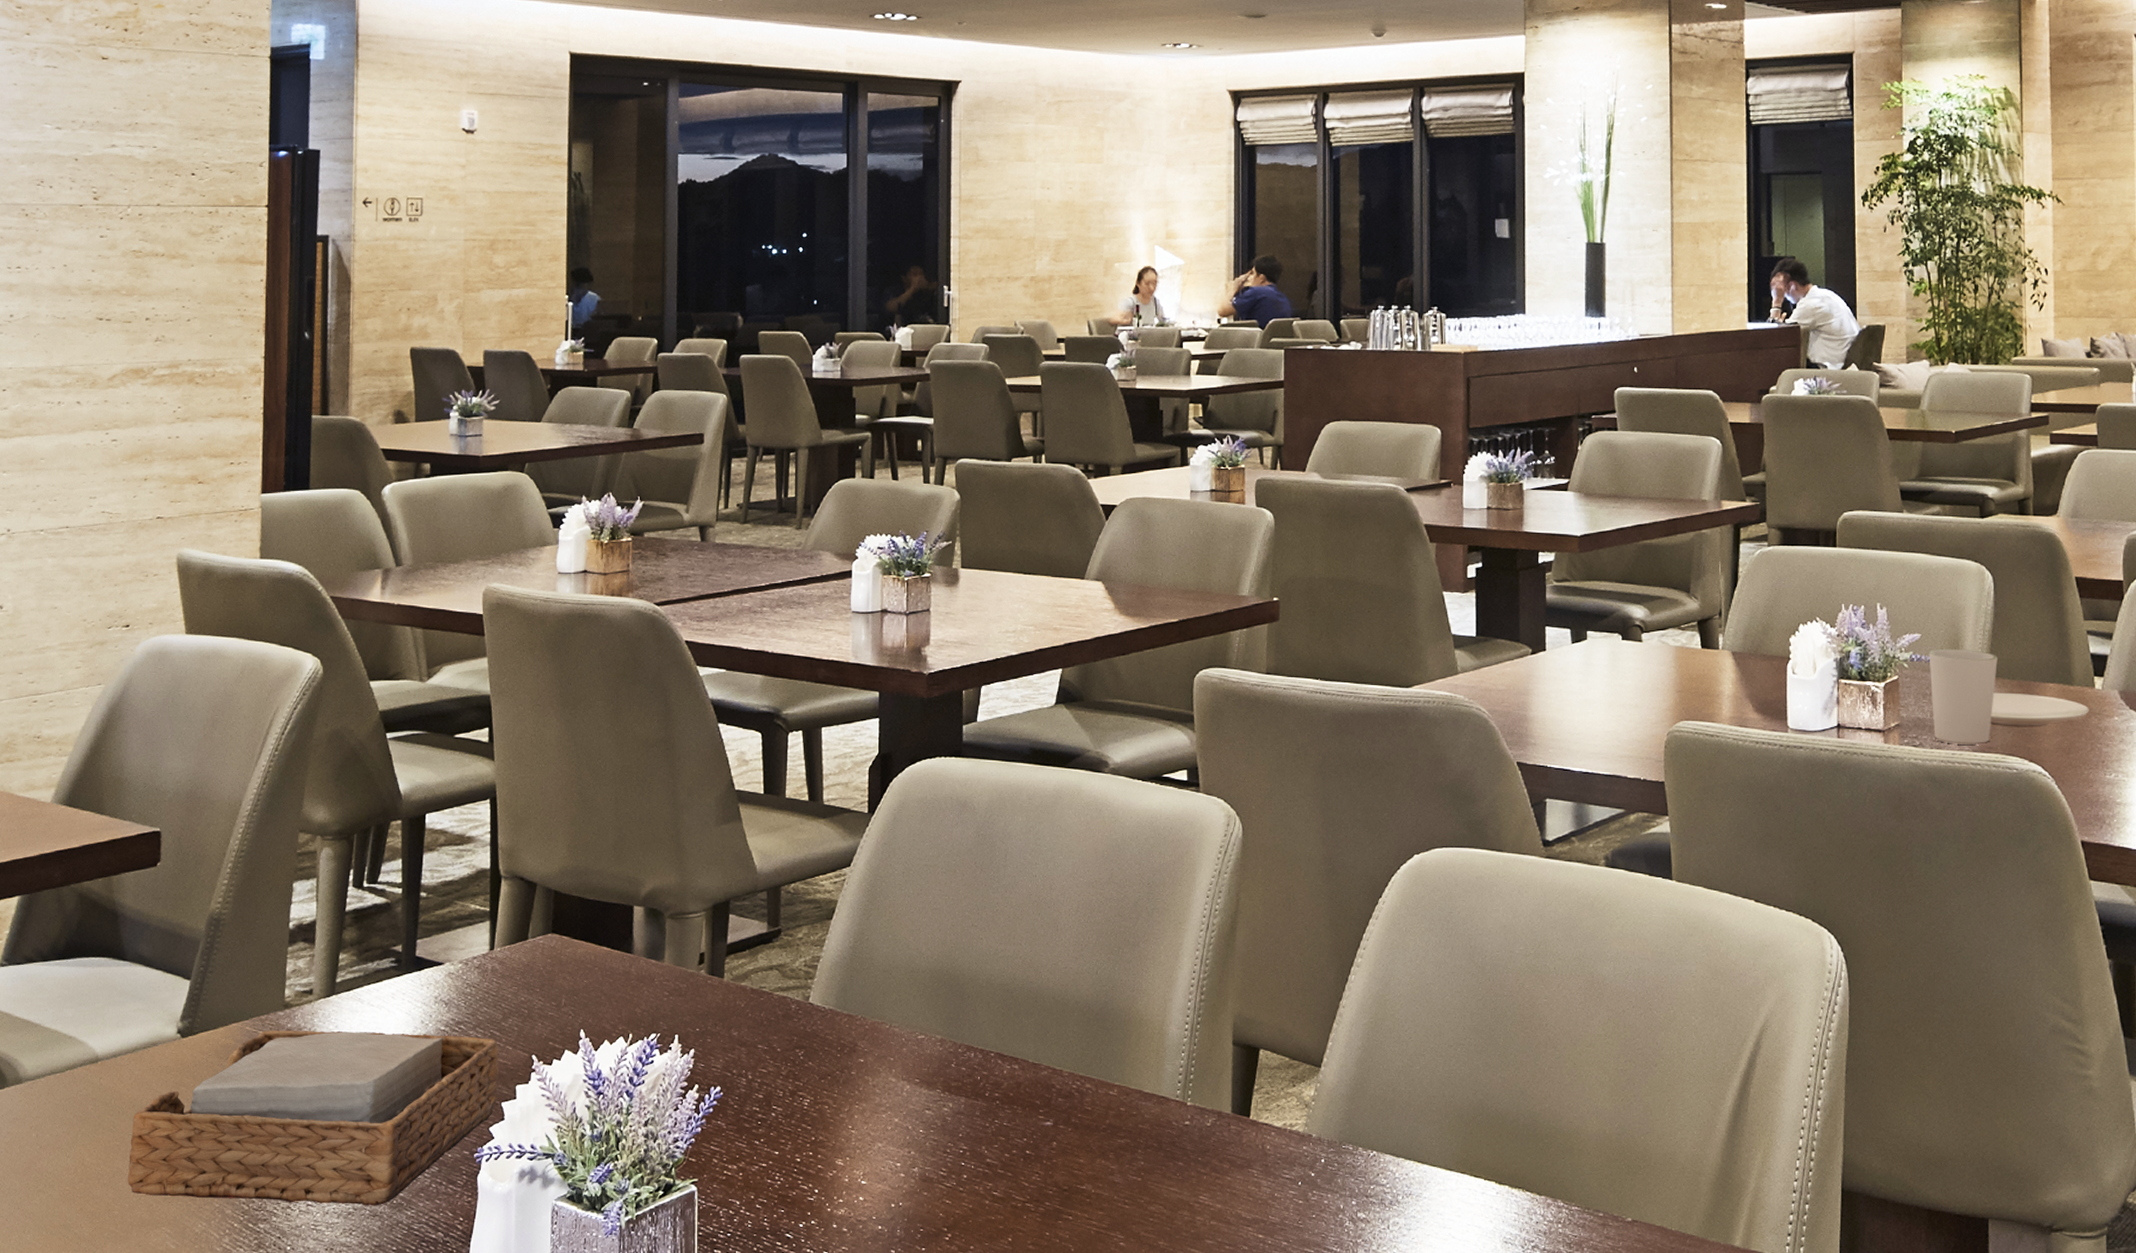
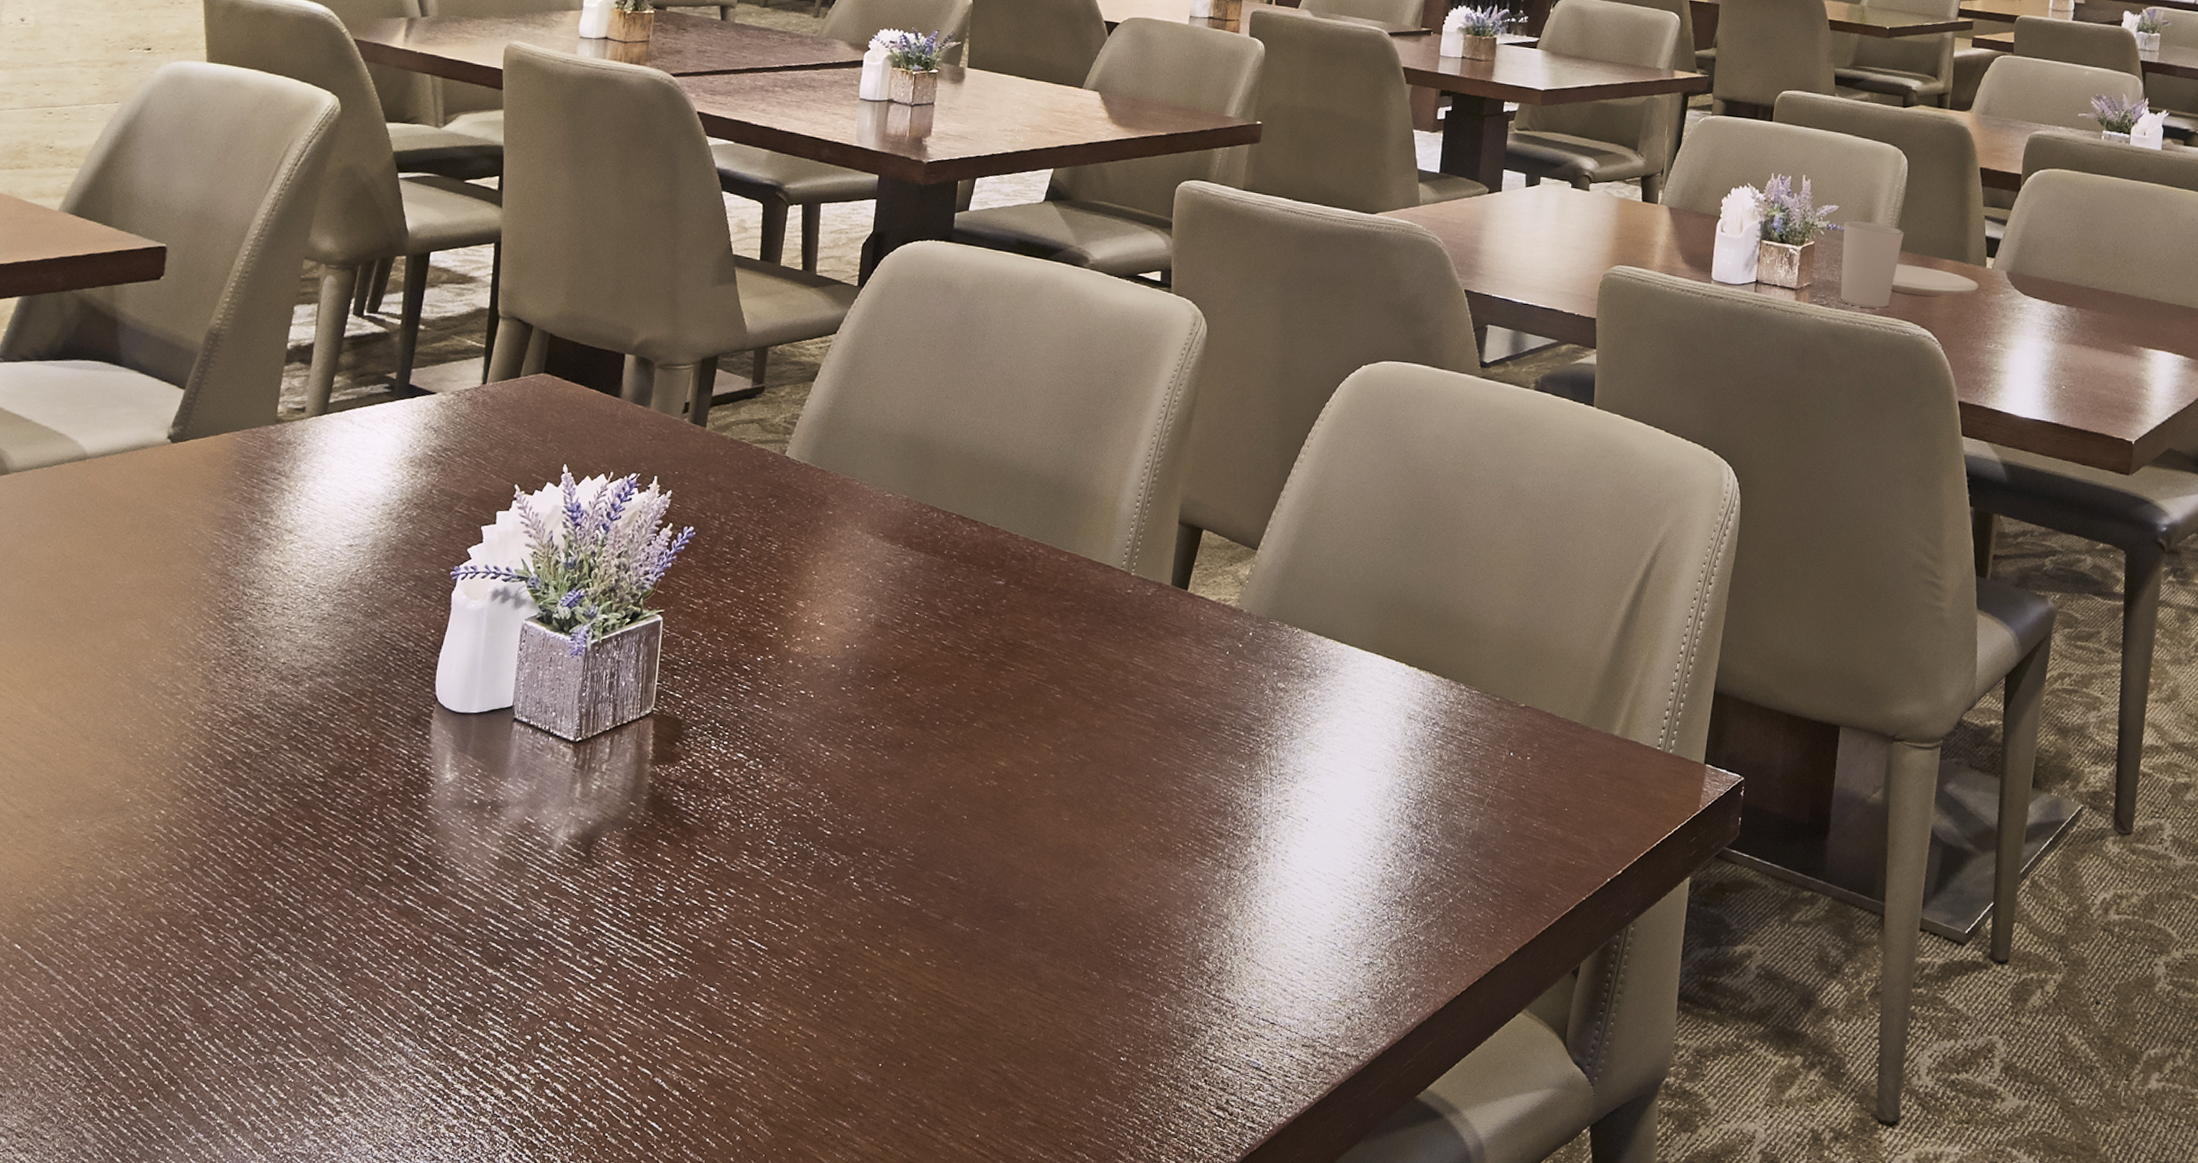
napkin holder: present [127,1029,500,1206] -> none [106,441,483,614]

